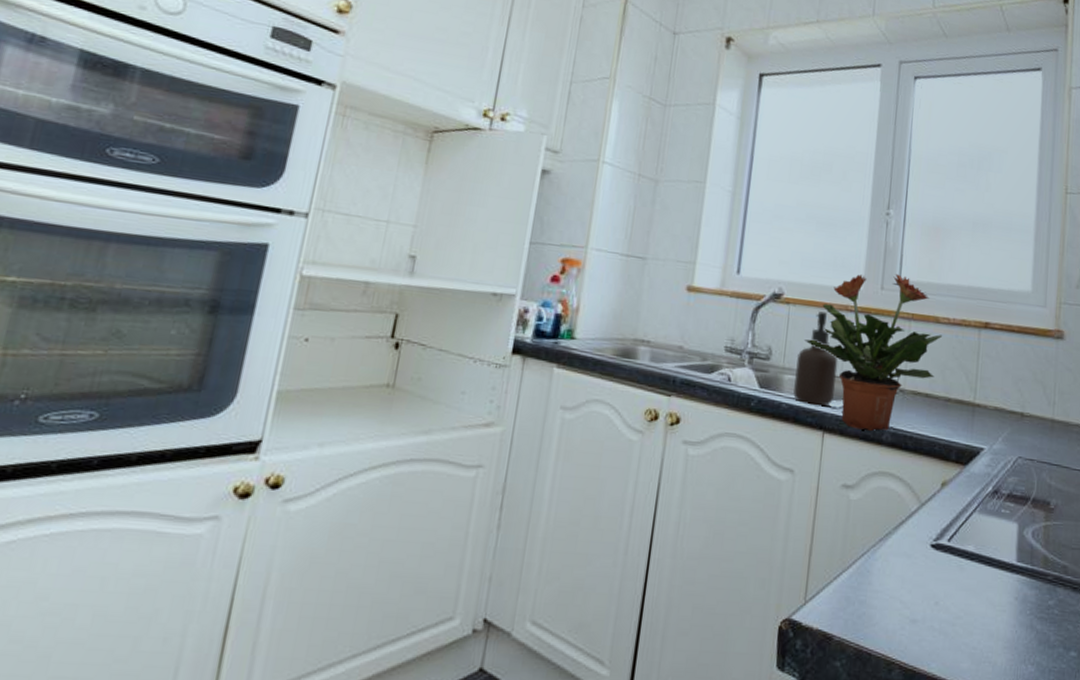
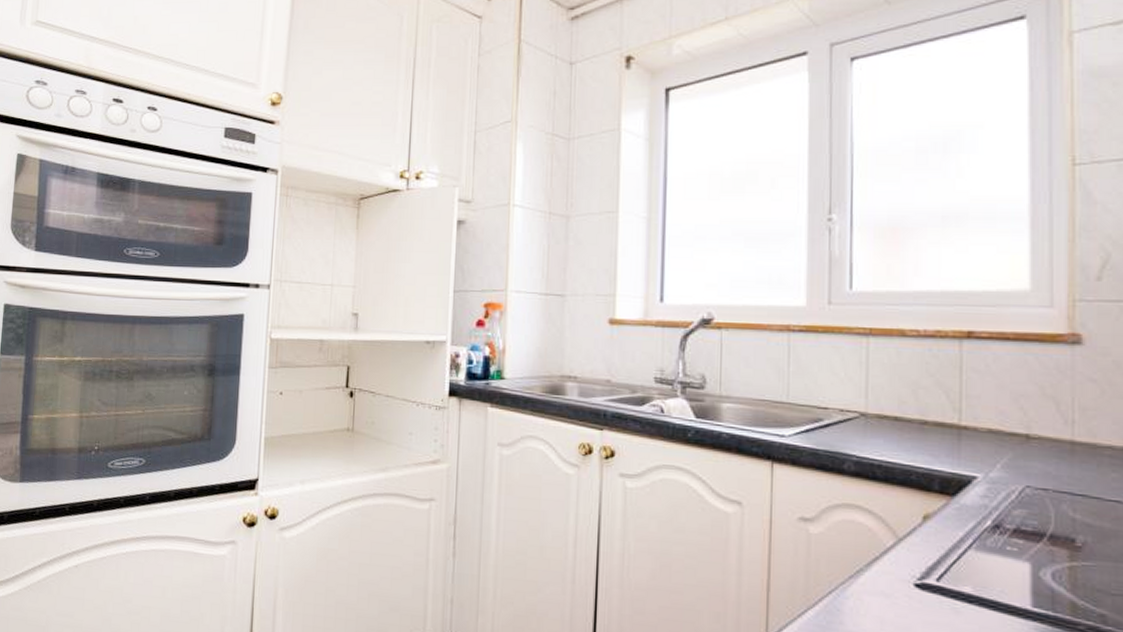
soap dispenser: present [792,311,838,407] -> none [733,334,783,436]
potted plant: present [803,274,942,432] -> none [740,286,910,461]

